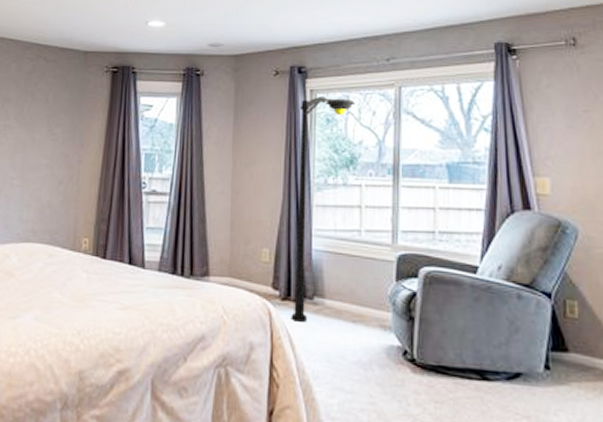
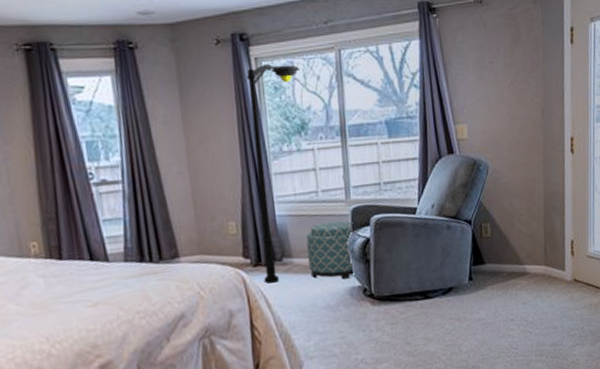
ottoman: none [342,265,398,334] -> present [306,221,353,279]

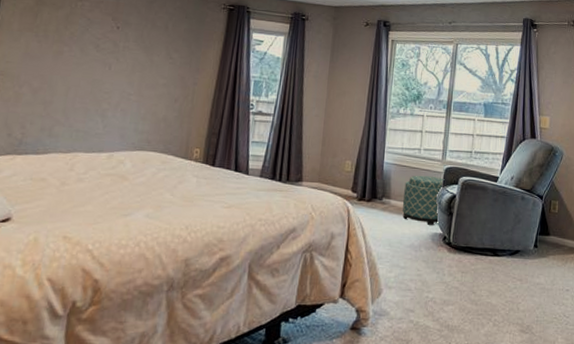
floor lamp: present [247,64,301,284] -> none [364,46,425,217]

